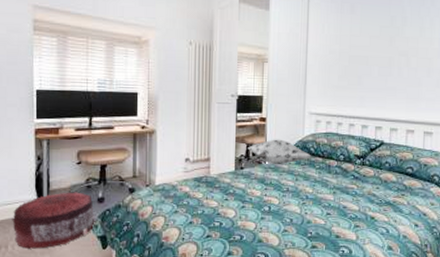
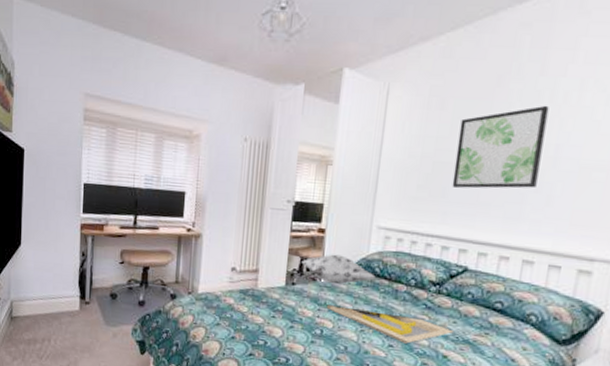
pouf: present [12,192,96,249] -> none [55,291,136,347]
serving tray: none [272,184,377,211] -> present [326,305,453,344]
wall art: none [365,8,432,76] -> present [452,105,549,189]

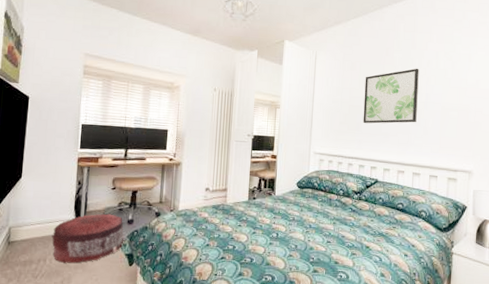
pouf: none [55,291,136,347] -> present [52,213,125,264]
decorative pillow: present [302,254,376,285] -> none [260,174,315,197]
serving tray: present [326,305,453,344] -> none [280,213,372,239]

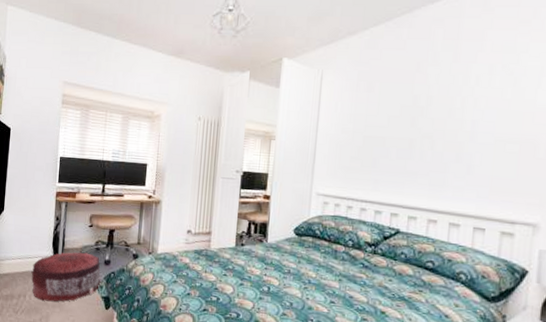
wall art: present [363,68,419,124] -> none [381,87,464,160]

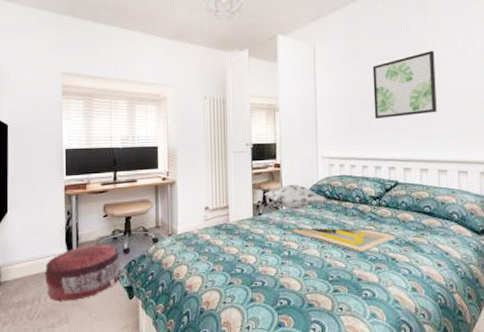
decorative pillow: none [250,218,316,245] -> present [264,184,327,210]
serving tray: none [272,264,389,300] -> present [290,228,396,253]
wall art: none [381,87,464,160] -> present [373,50,437,118]

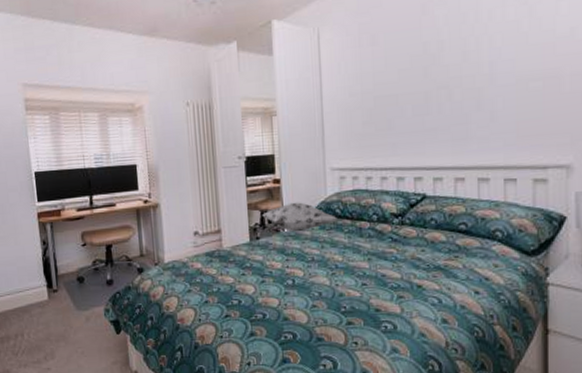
pouf: present [44,244,123,301] -> none [25,275,108,336]
serving tray: present [290,228,396,253] -> none [294,252,423,280]
wall art: present [373,50,437,118] -> none [394,25,478,118]

